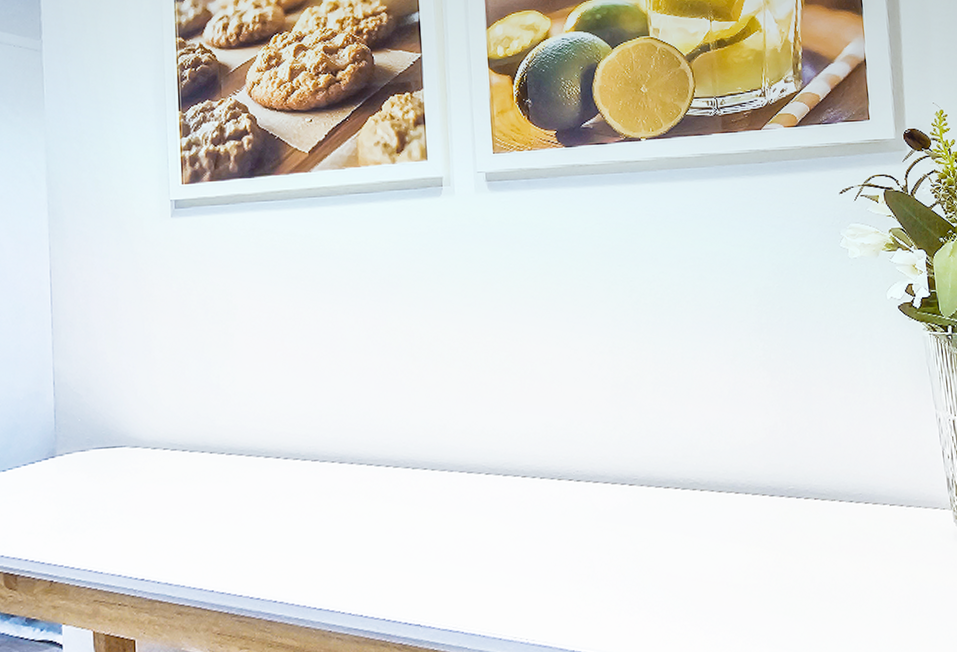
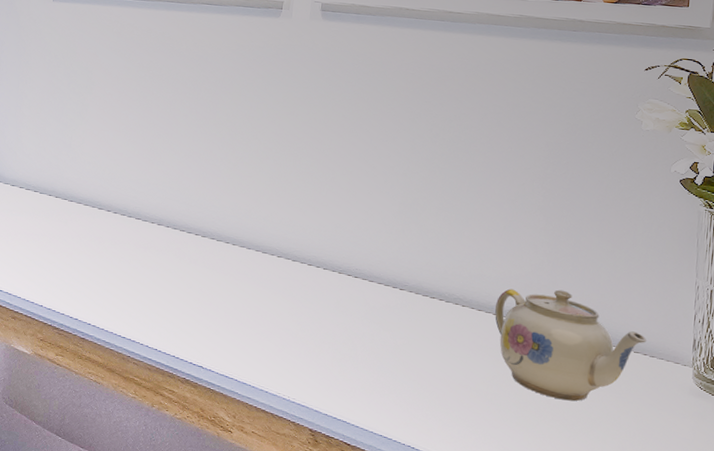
teapot: none [736,450,900,576] -> present [495,288,646,402]

